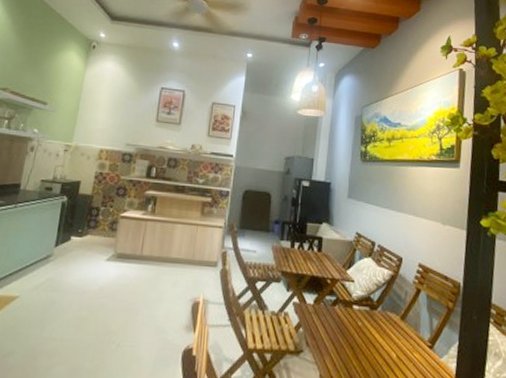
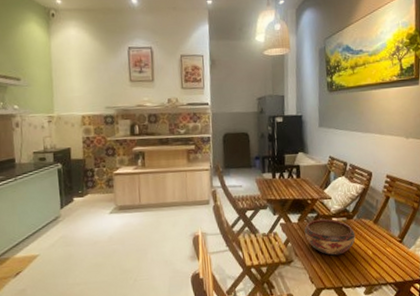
decorative bowl: none [319,303,378,353] -> present [304,218,356,256]

